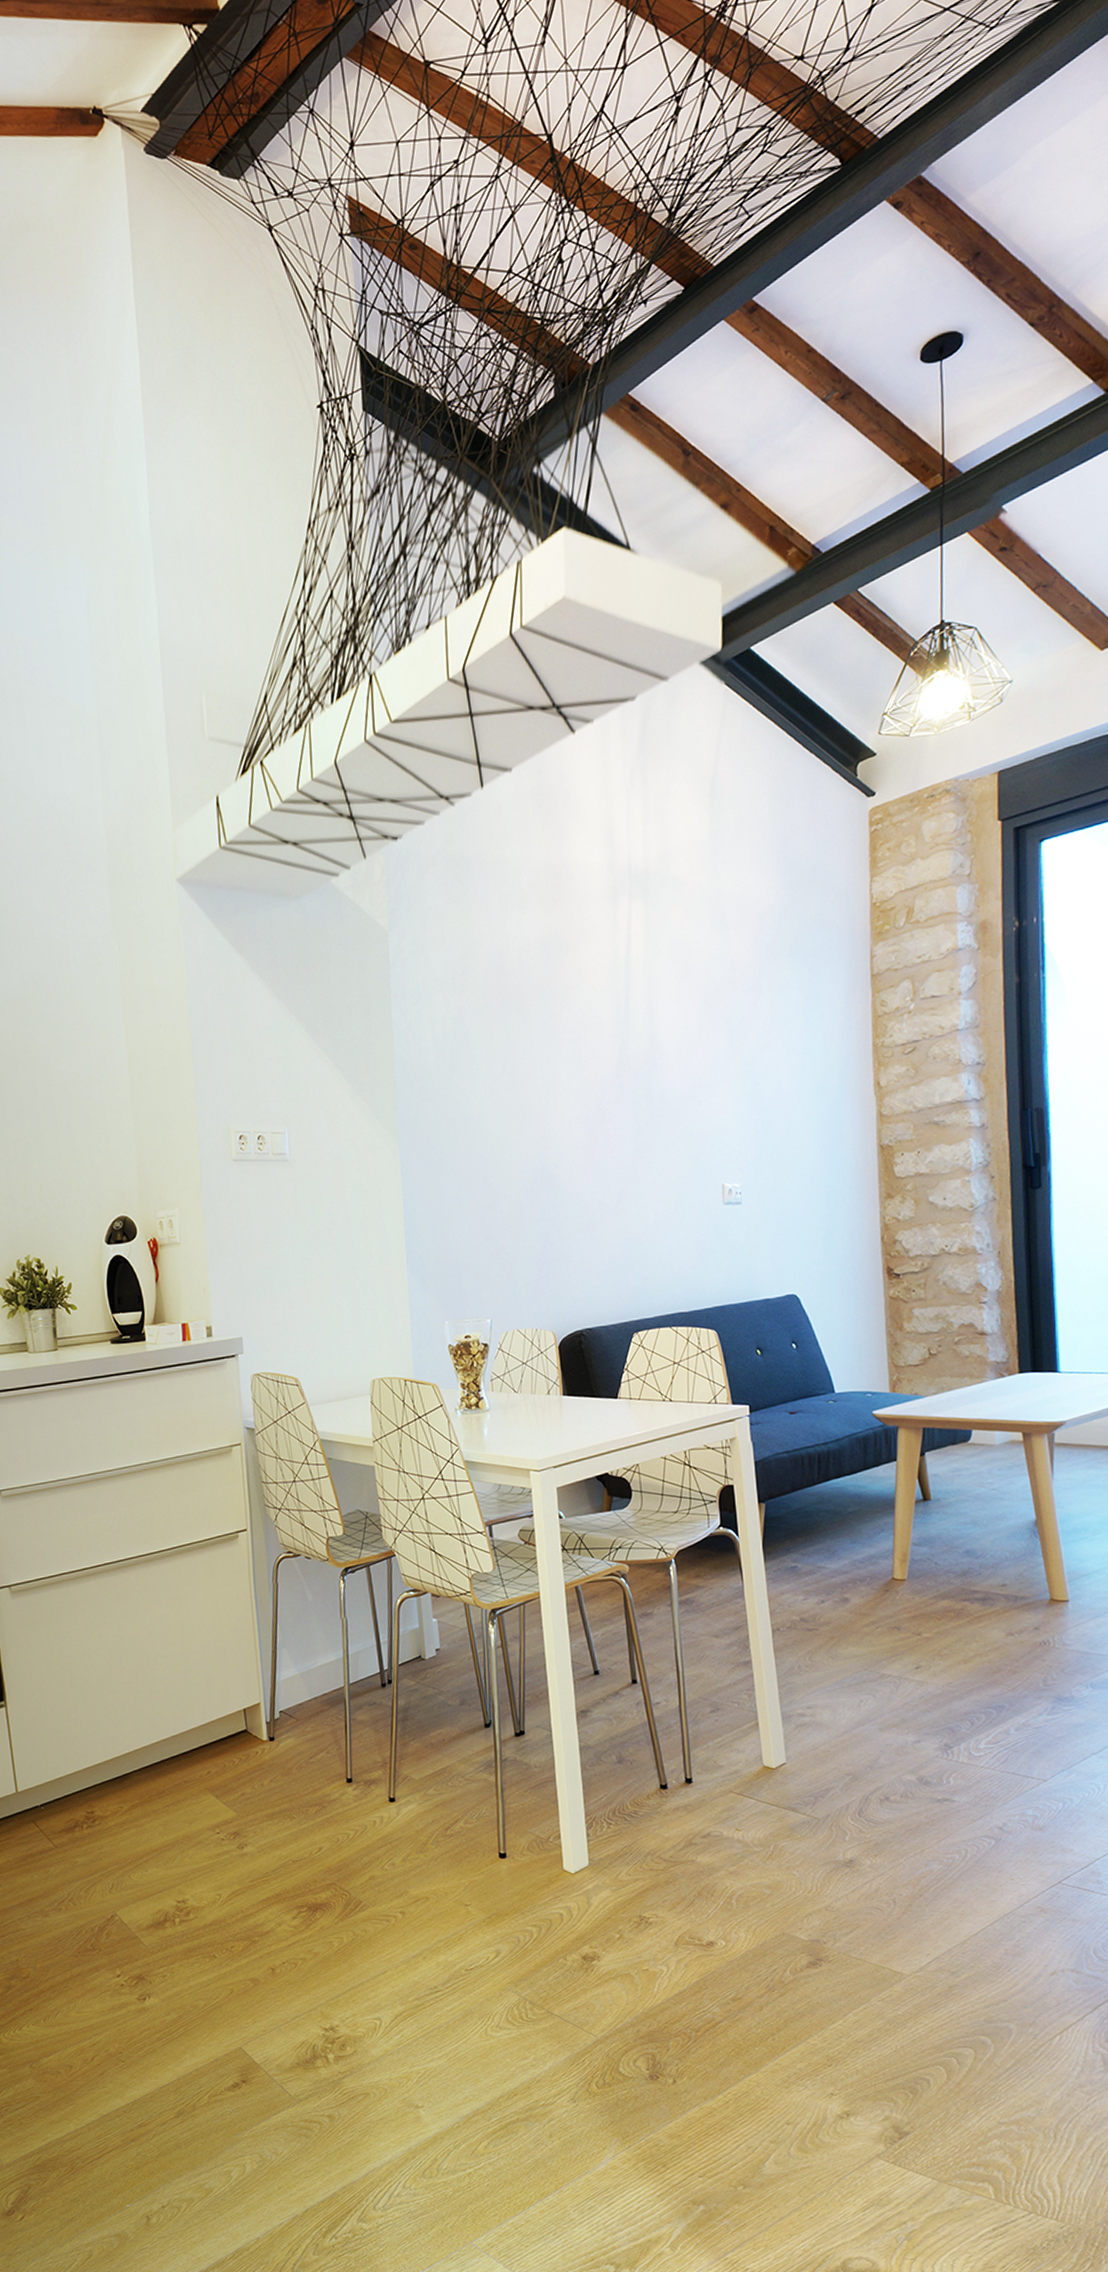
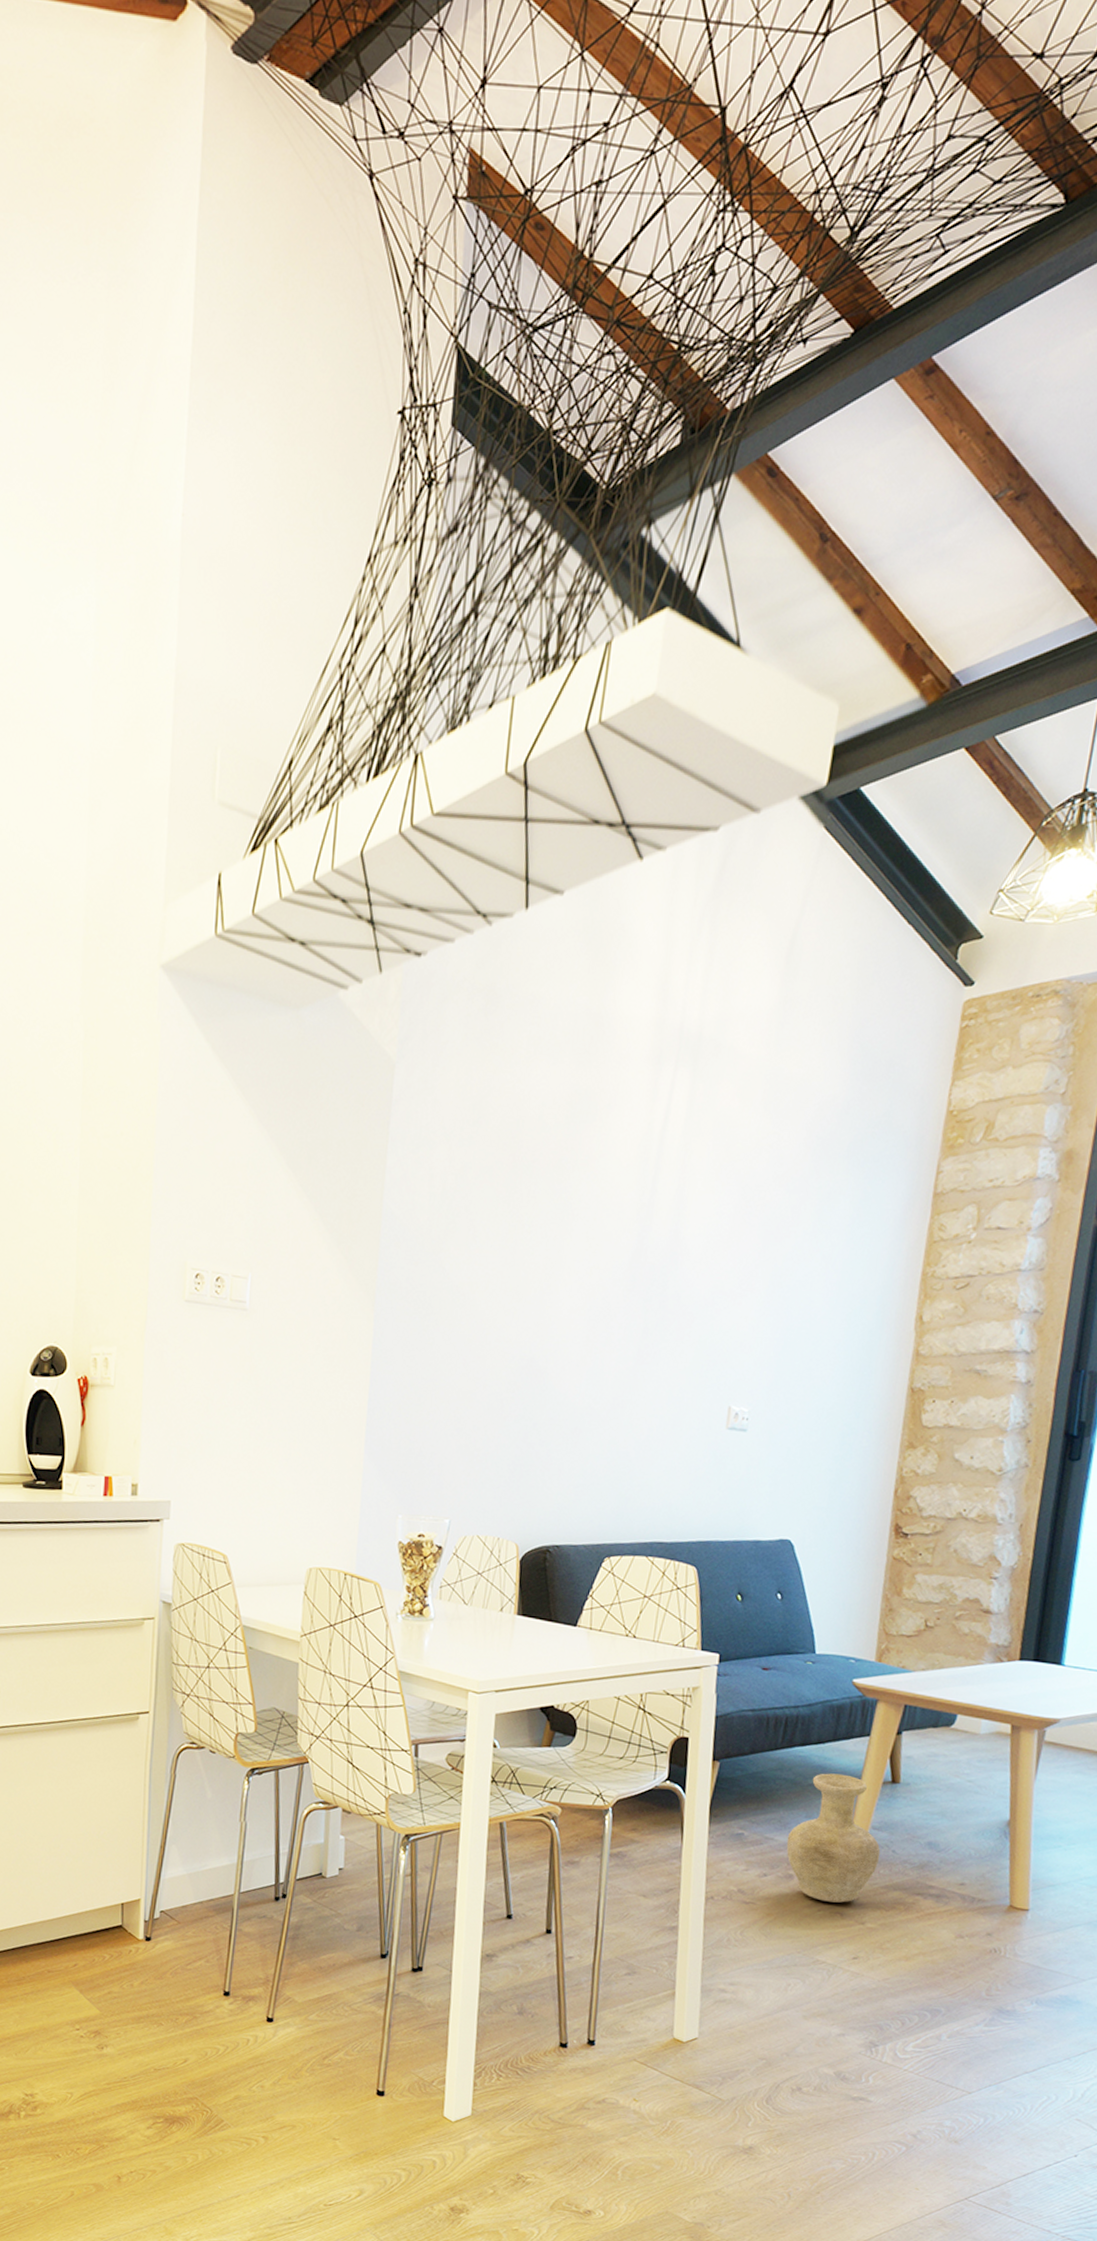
vase: none [837,1499,925,1619] -> present [786,1773,881,1903]

